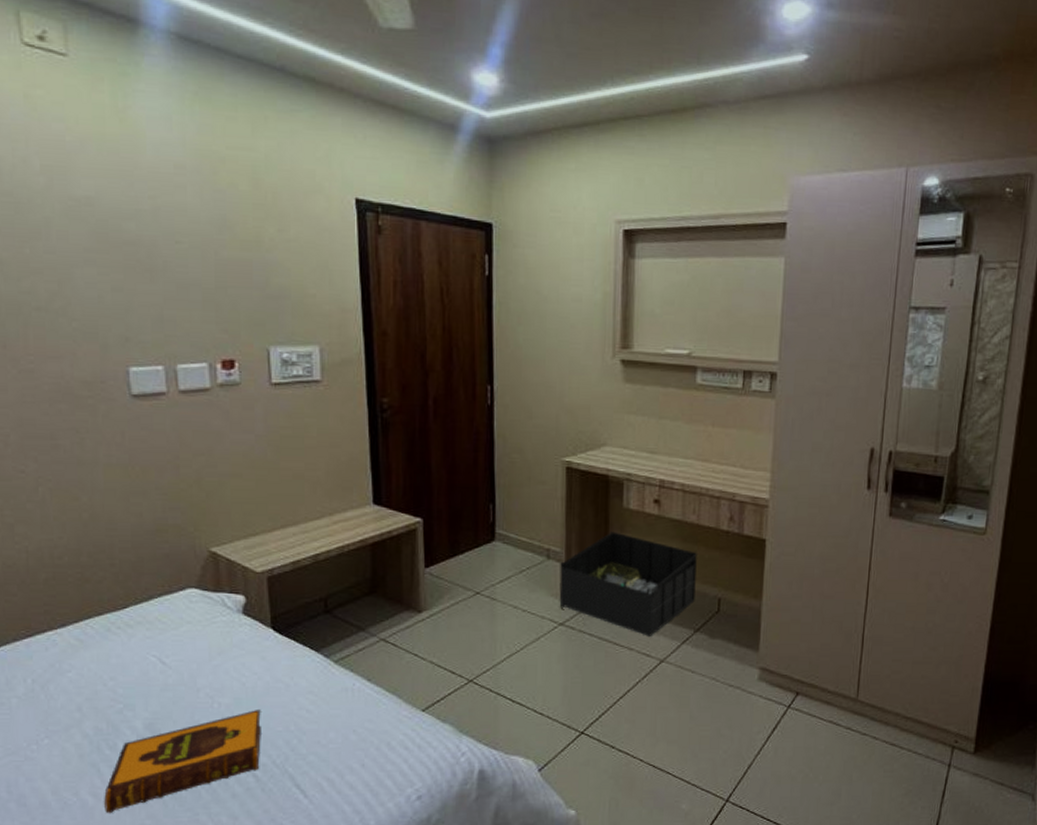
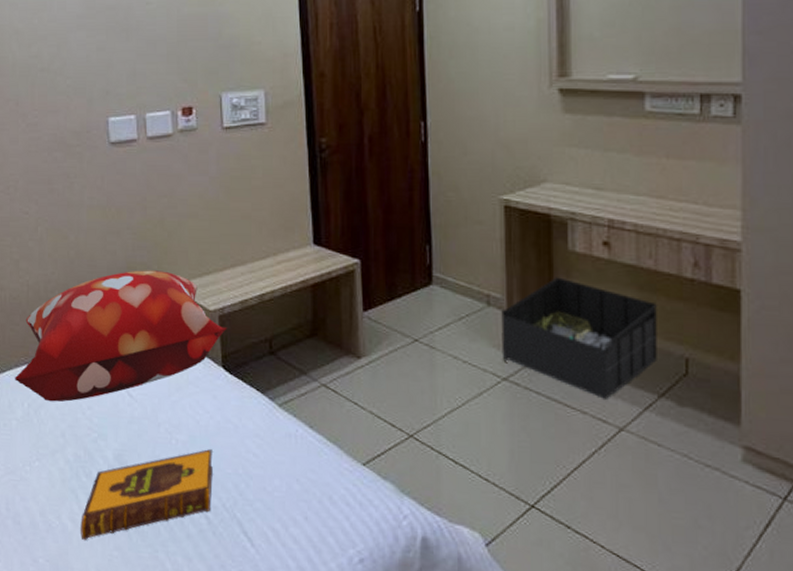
decorative pillow: none [13,532,278,675] -> present [15,270,228,402]

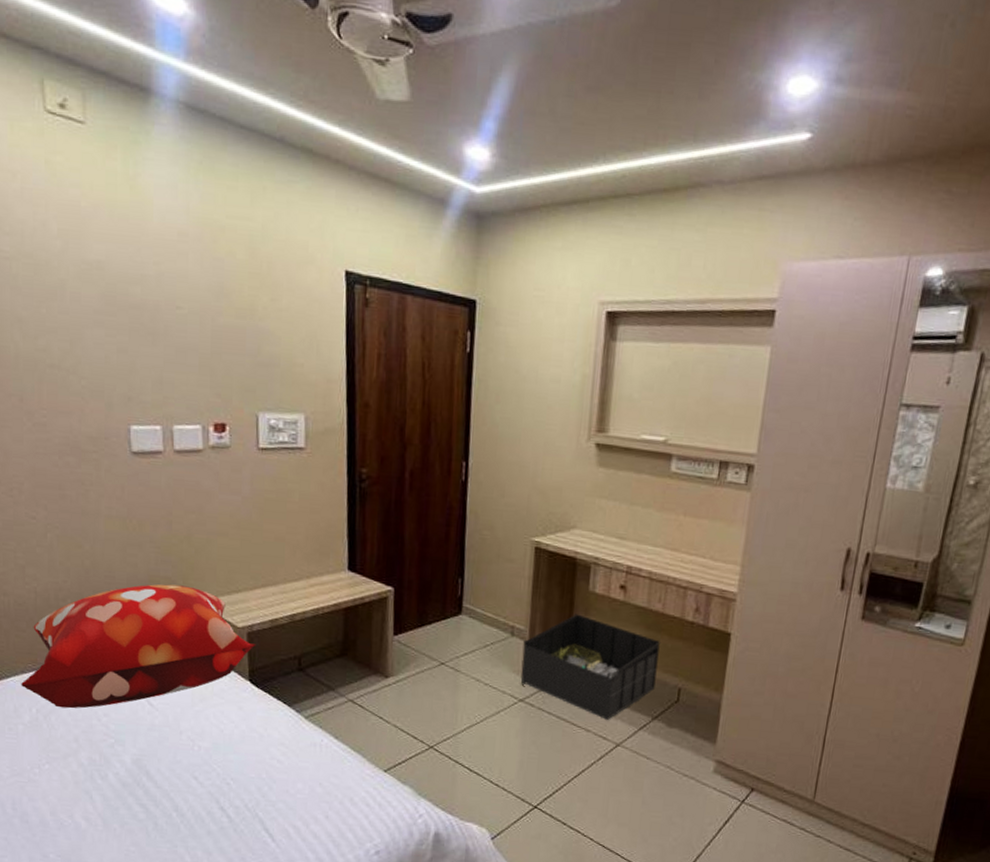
hardback book: present [81,449,213,541] -> none [95,755,236,838]

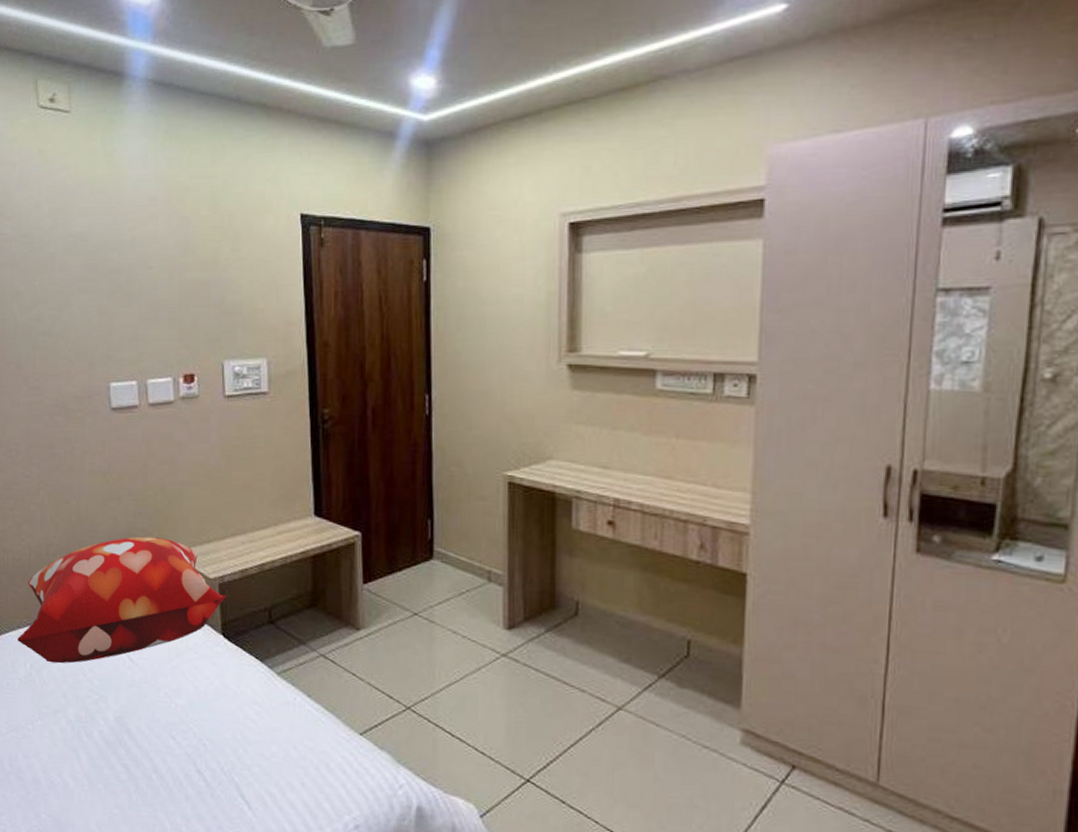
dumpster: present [520,614,661,720] -> none [501,555,662,678]

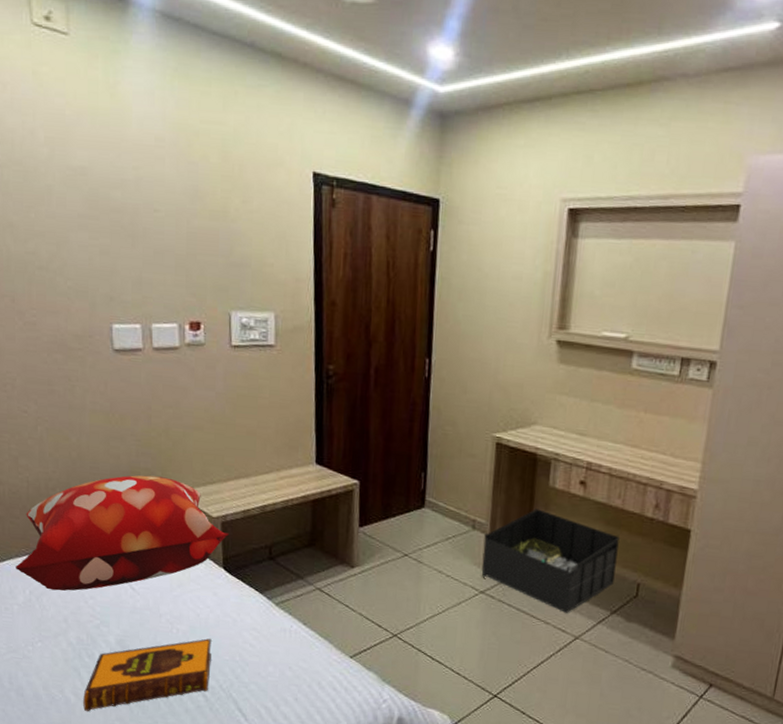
hardback book: none [82,714,211,799] -> present [83,638,212,712]
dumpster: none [501,555,662,678] -> present [481,508,621,613]

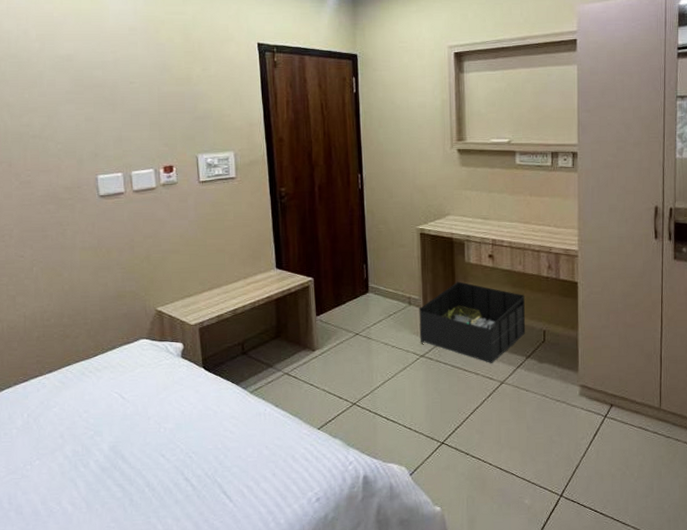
decorative pillow: present [16,475,230,591] -> none [14,296,207,410]
hardback book: present [83,638,212,712] -> none [80,432,197,519]

